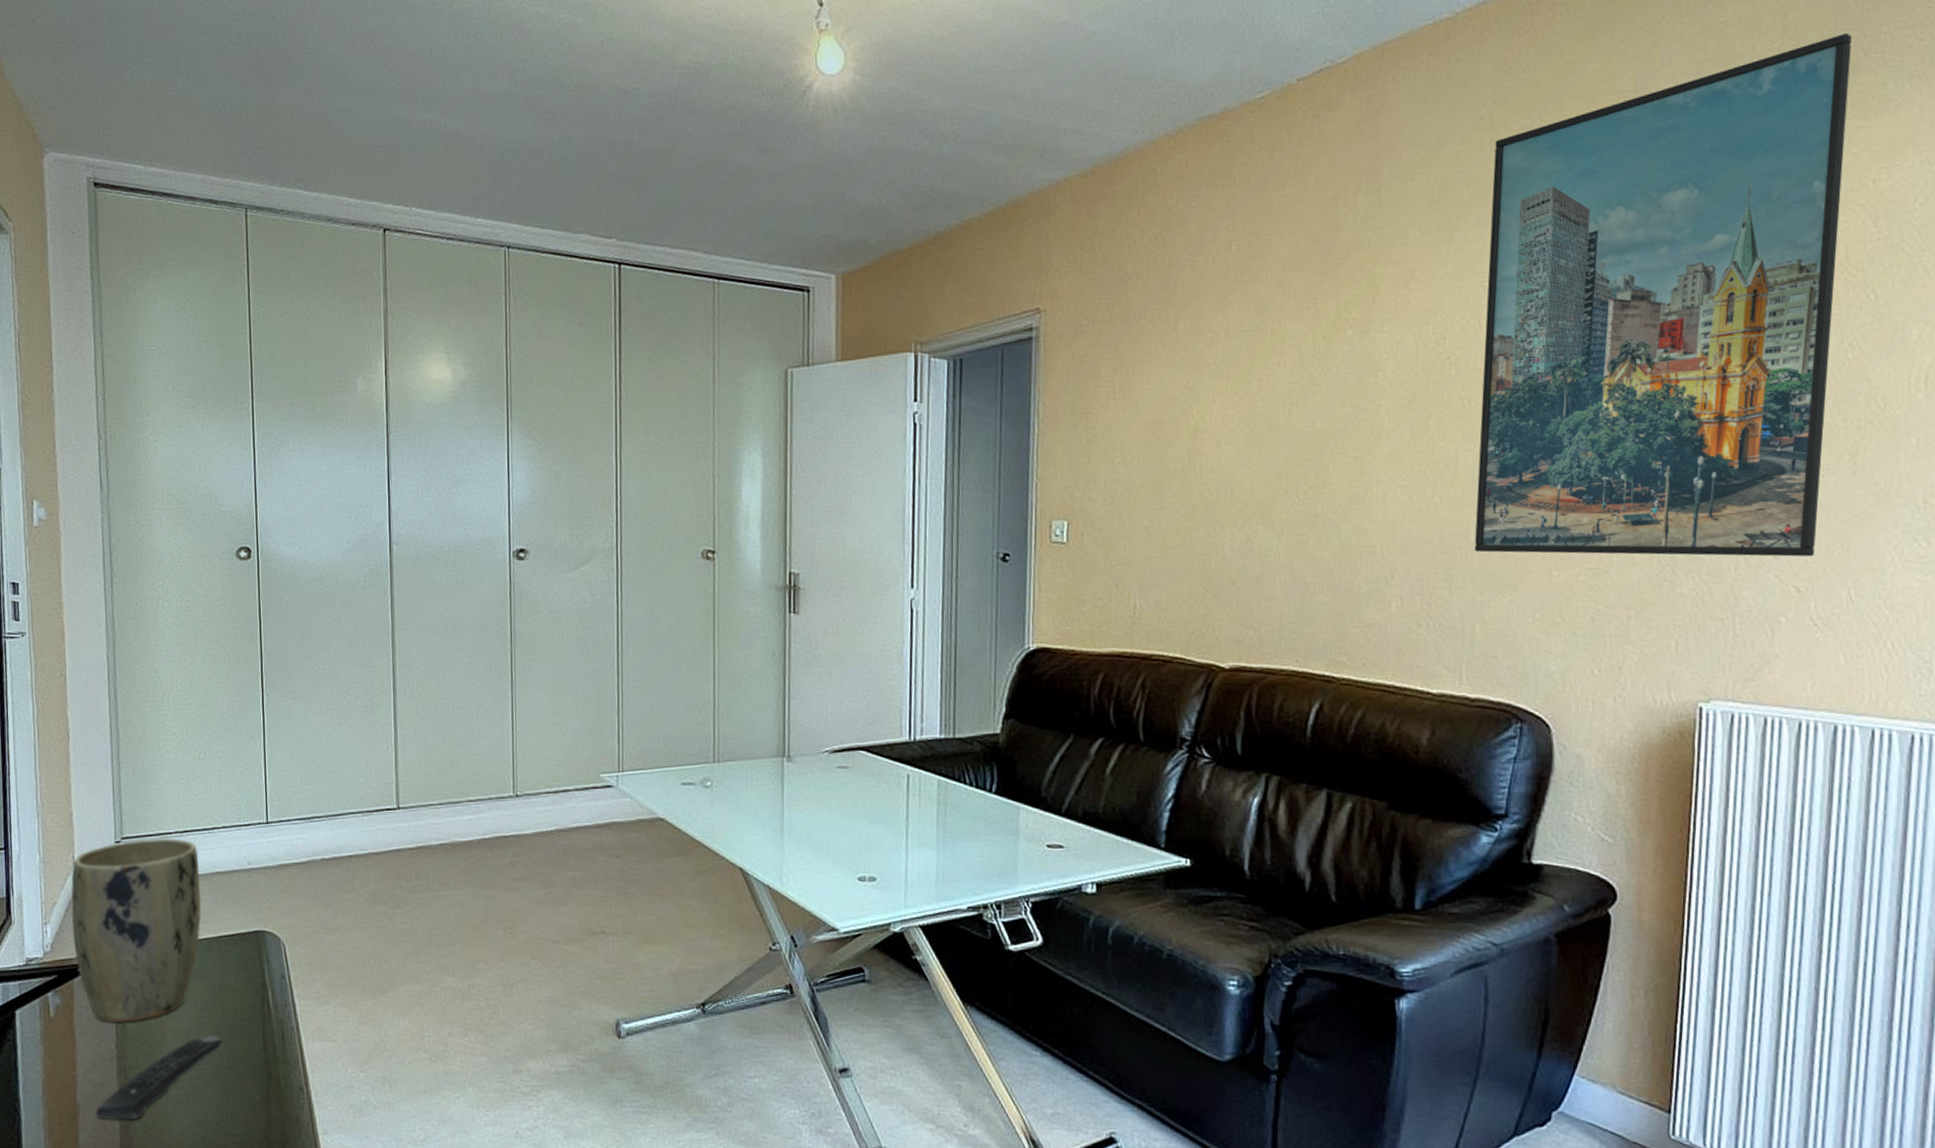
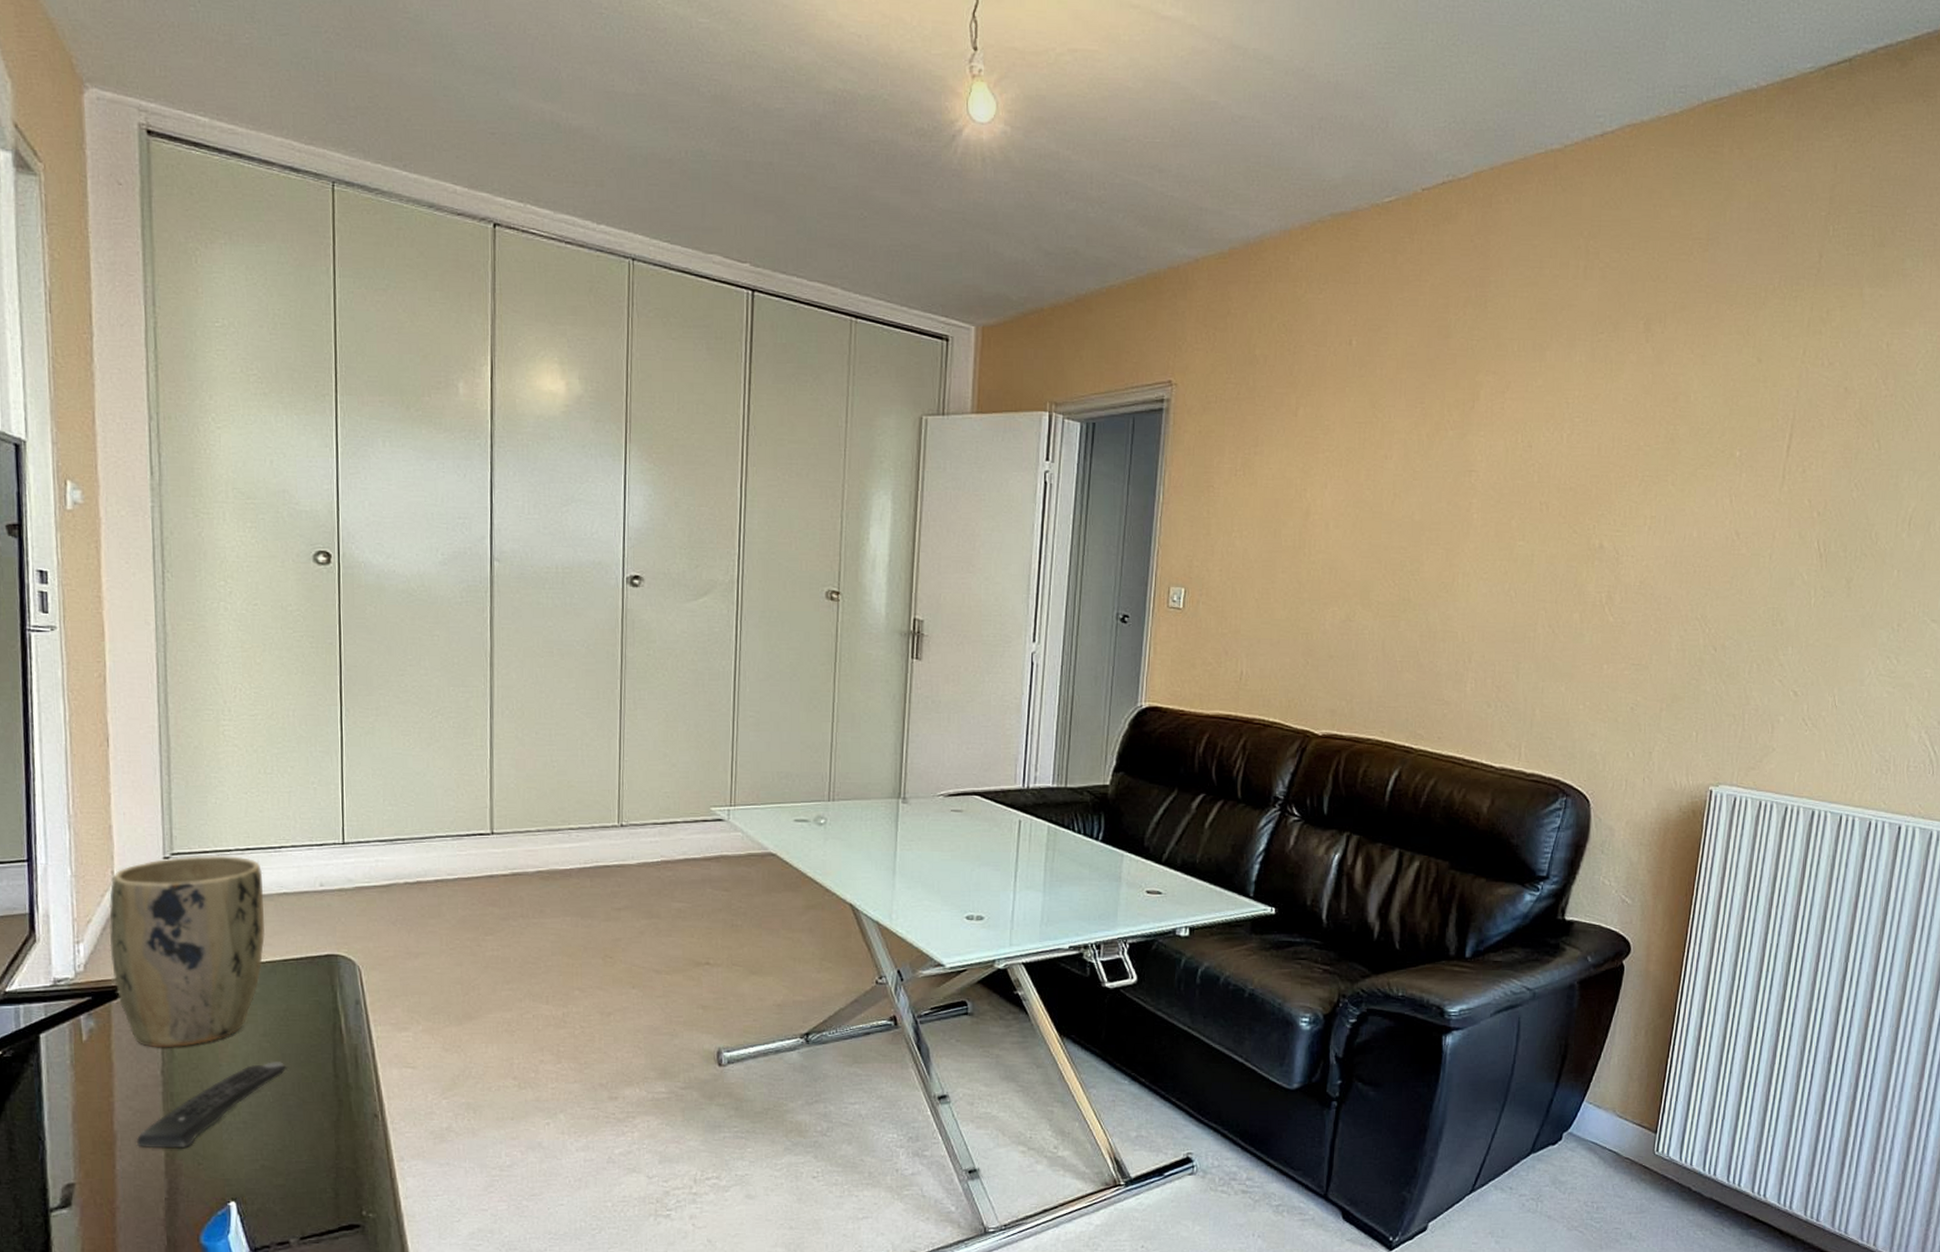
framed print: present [1474,33,1853,557] -> none [1540,211,1883,666]

